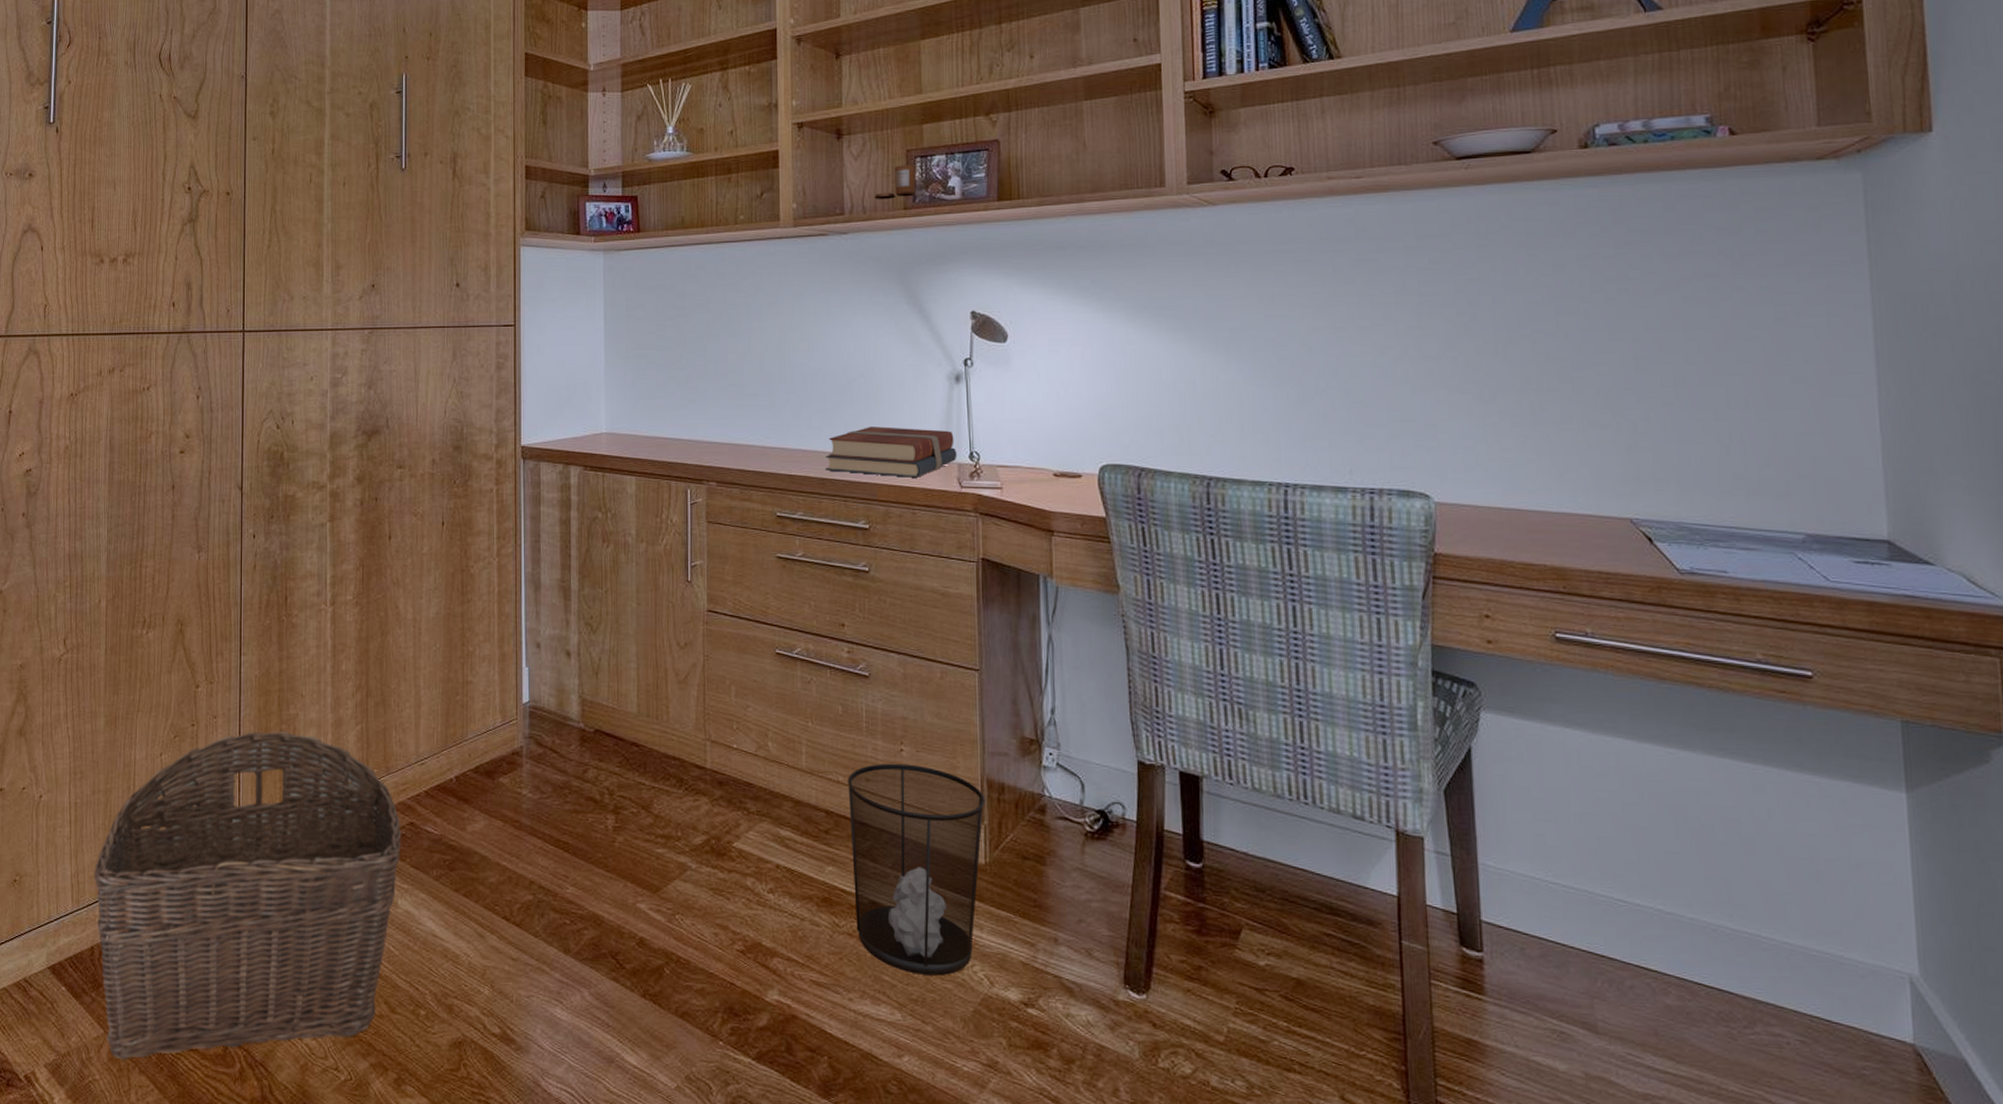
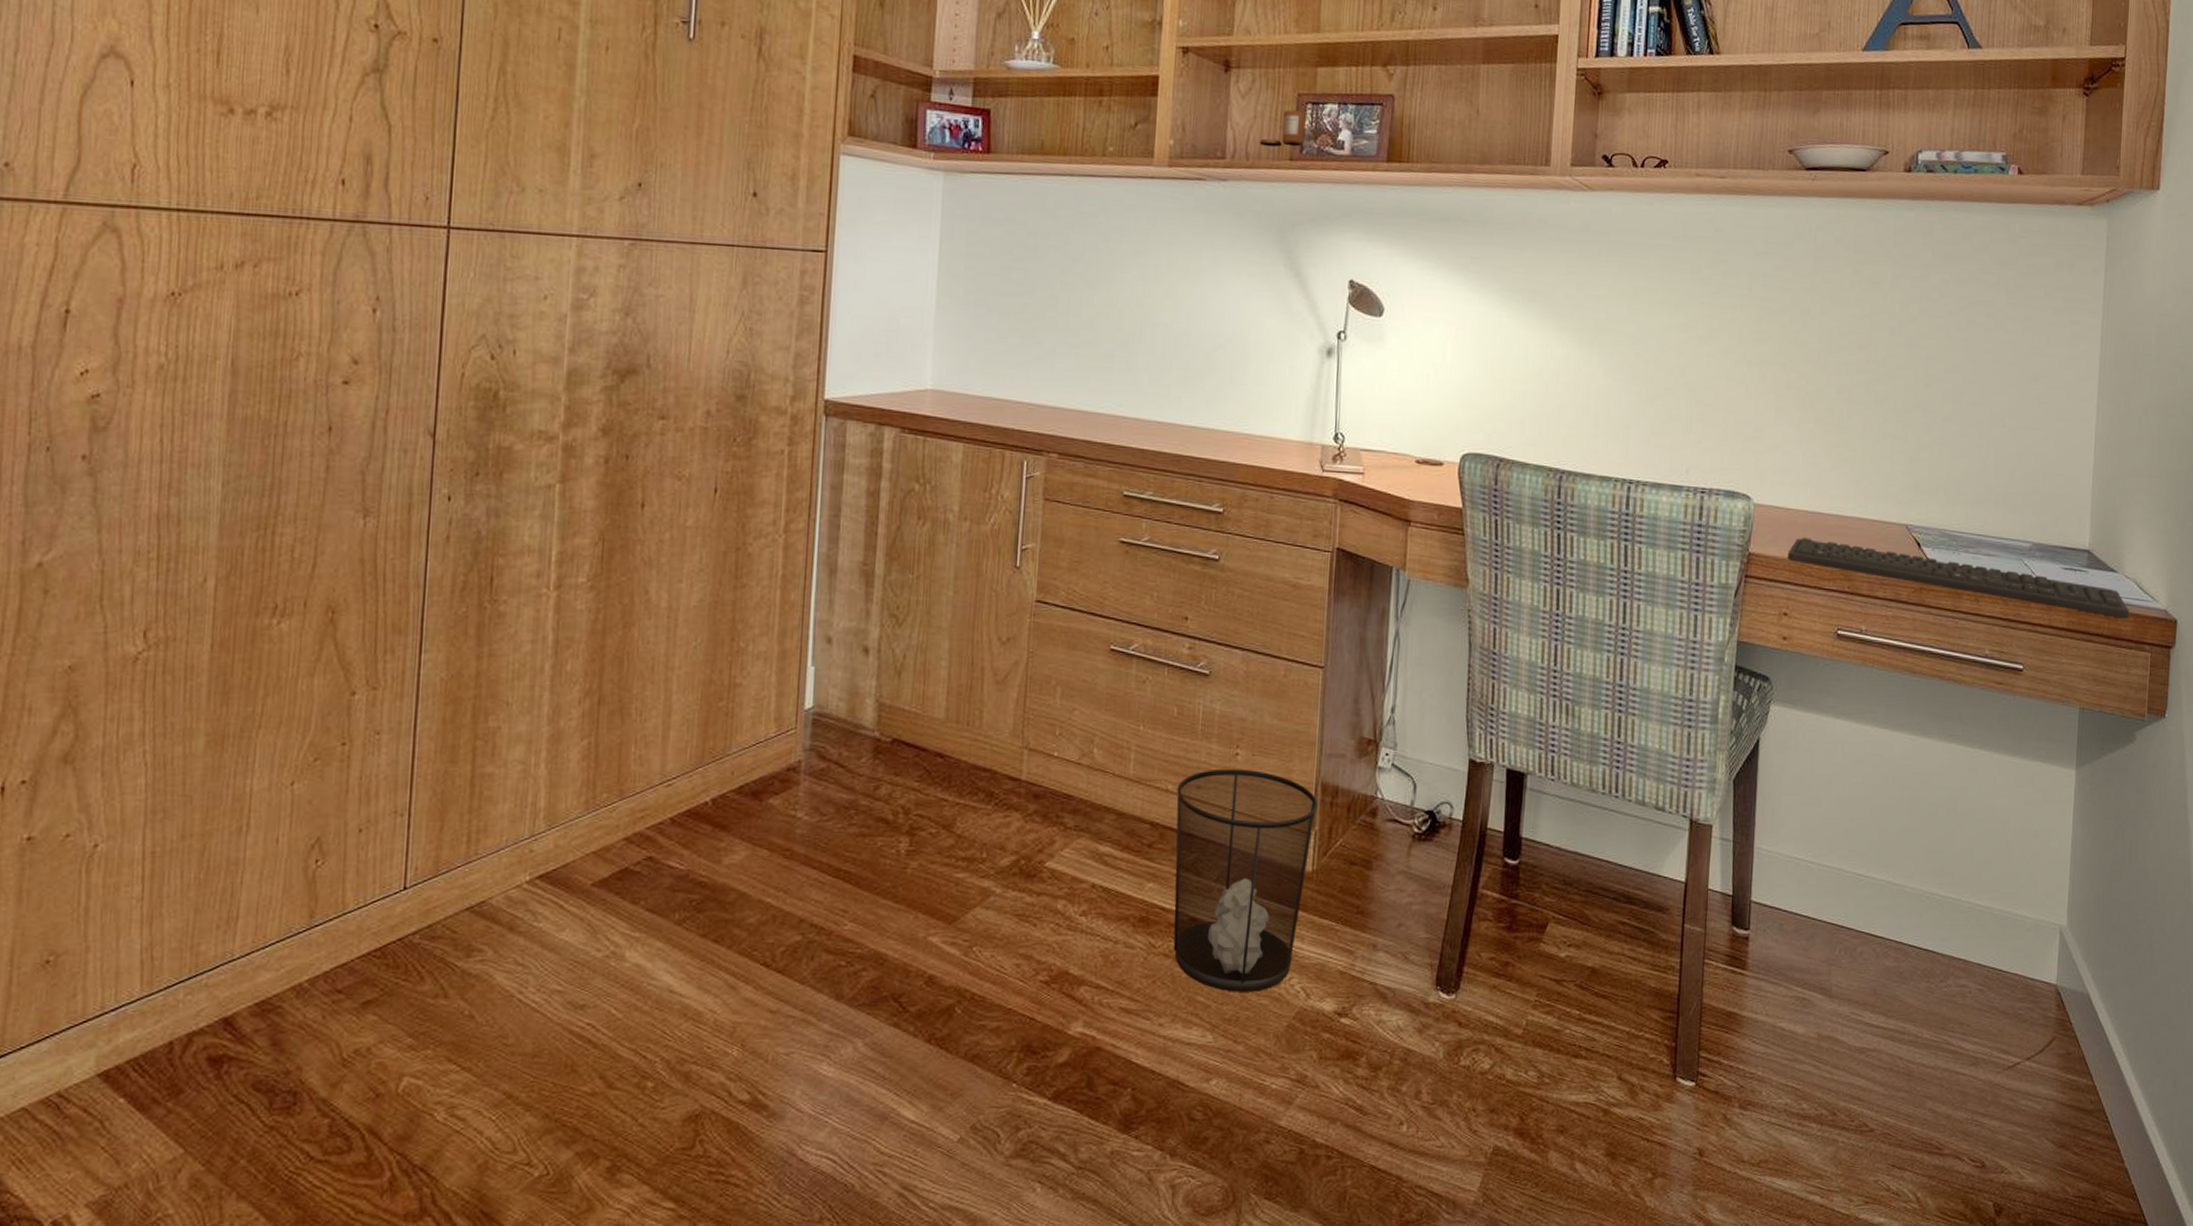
wicker basket: present [94,730,402,1060] -> none [178,748,636,1185]
books: present [826,427,957,477] -> none [1182,399,1322,458]
computer keyboard: none [1482,536,1960,618] -> present [1787,538,2129,619]

